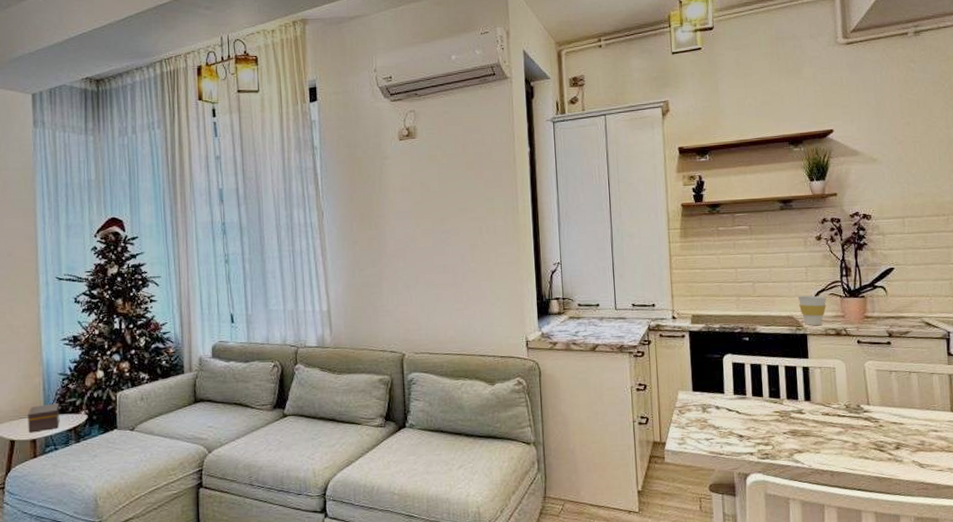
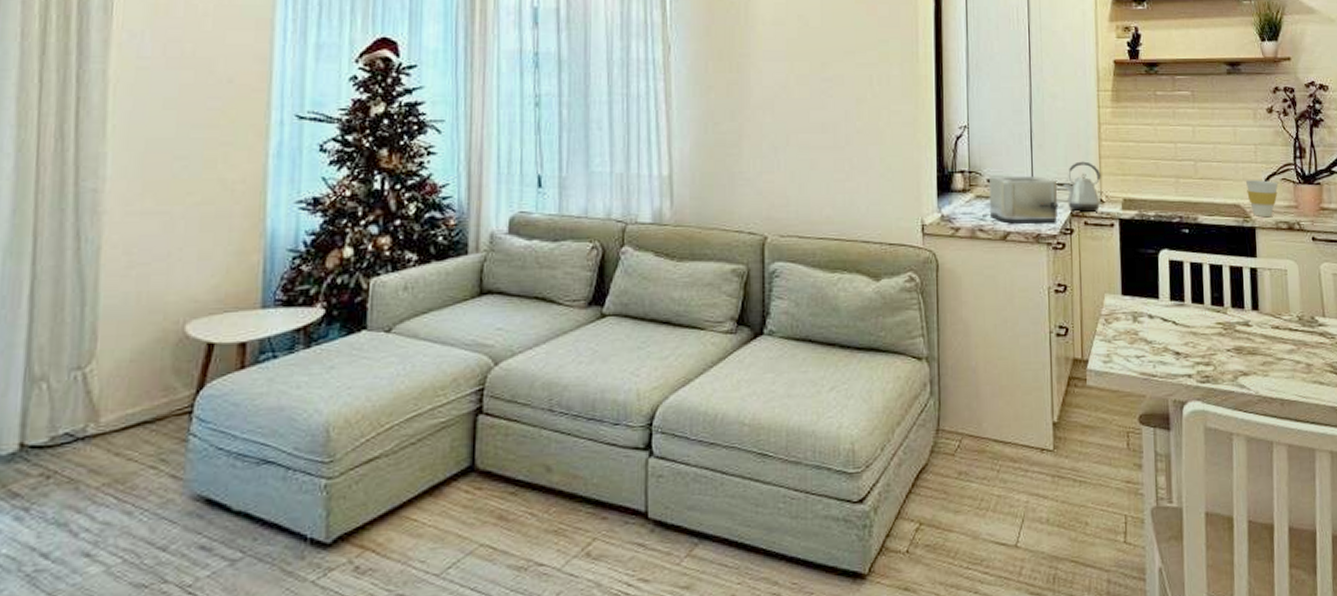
gift box: present [28,403,60,433] -> none [235,291,285,333]
toaster: none [579,300,638,338] -> present [988,175,1058,224]
kettle: none [641,286,675,327] -> present [1063,161,1103,212]

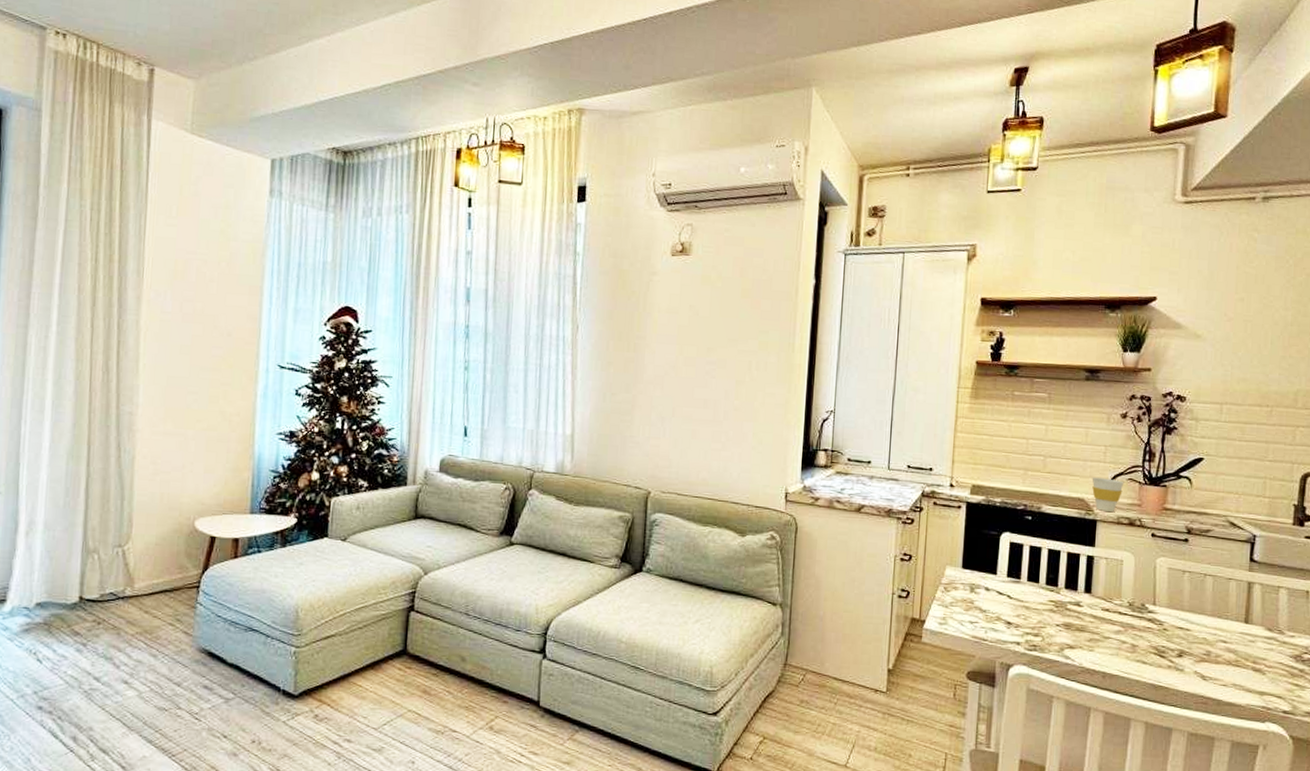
toaster: present [988,175,1058,224] -> none [847,456,912,501]
kettle: present [1063,161,1103,212] -> none [917,449,953,494]

